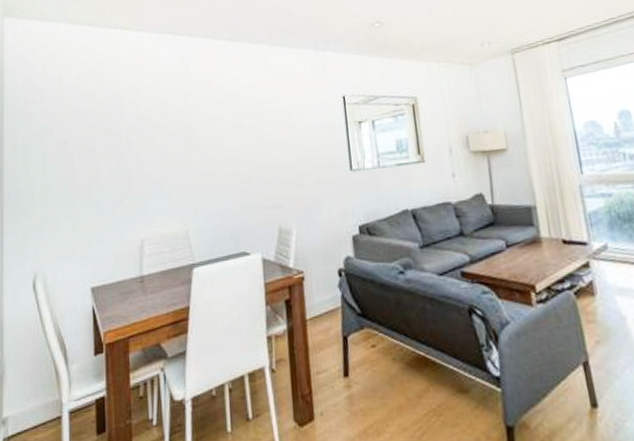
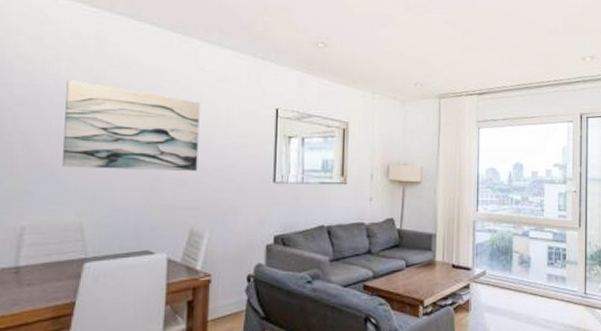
wall art: none [164,102,279,181] -> present [63,80,200,171]

